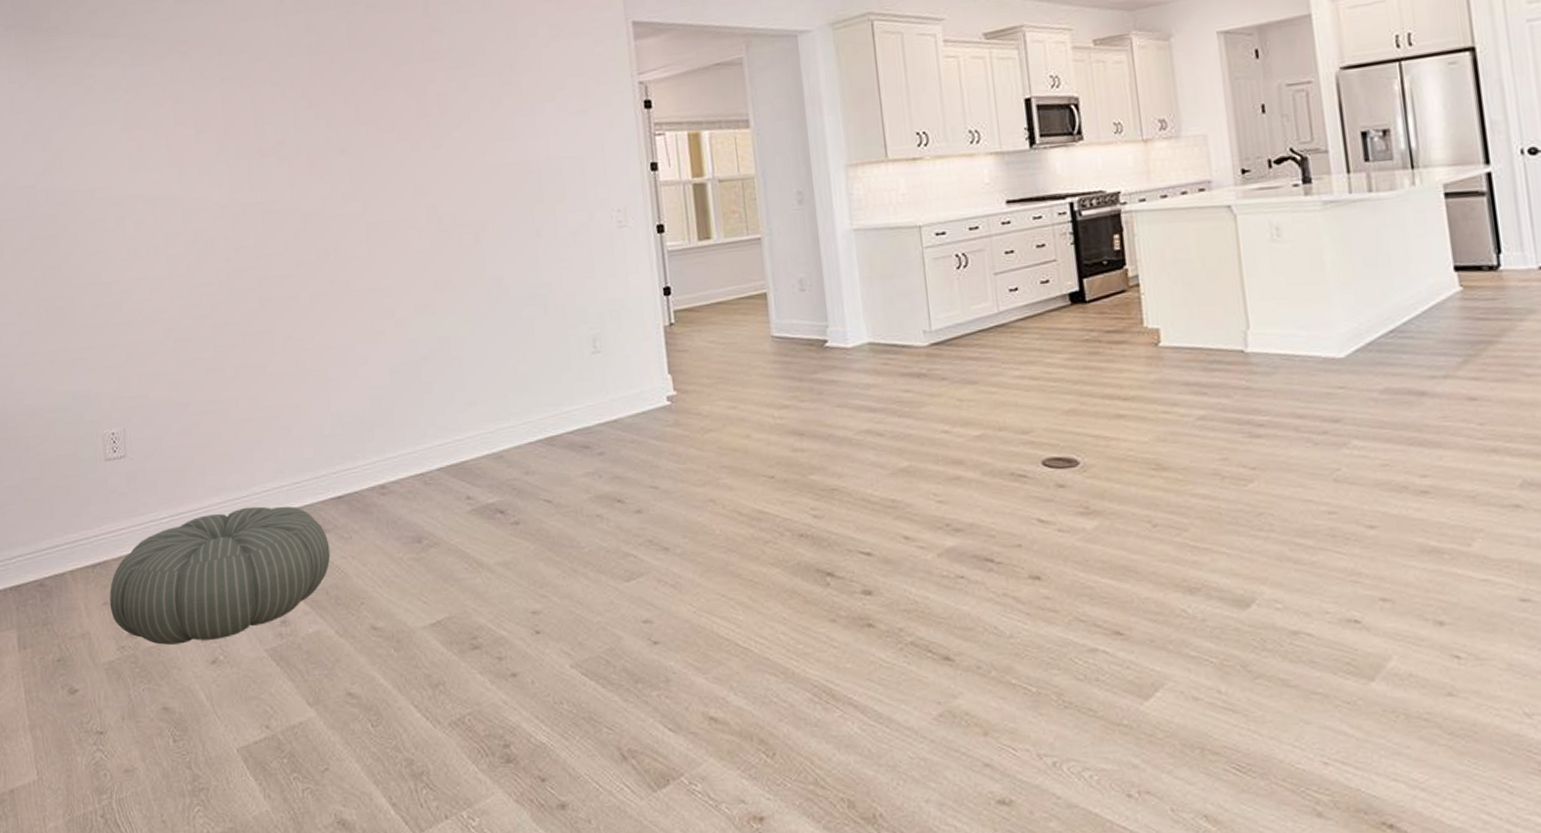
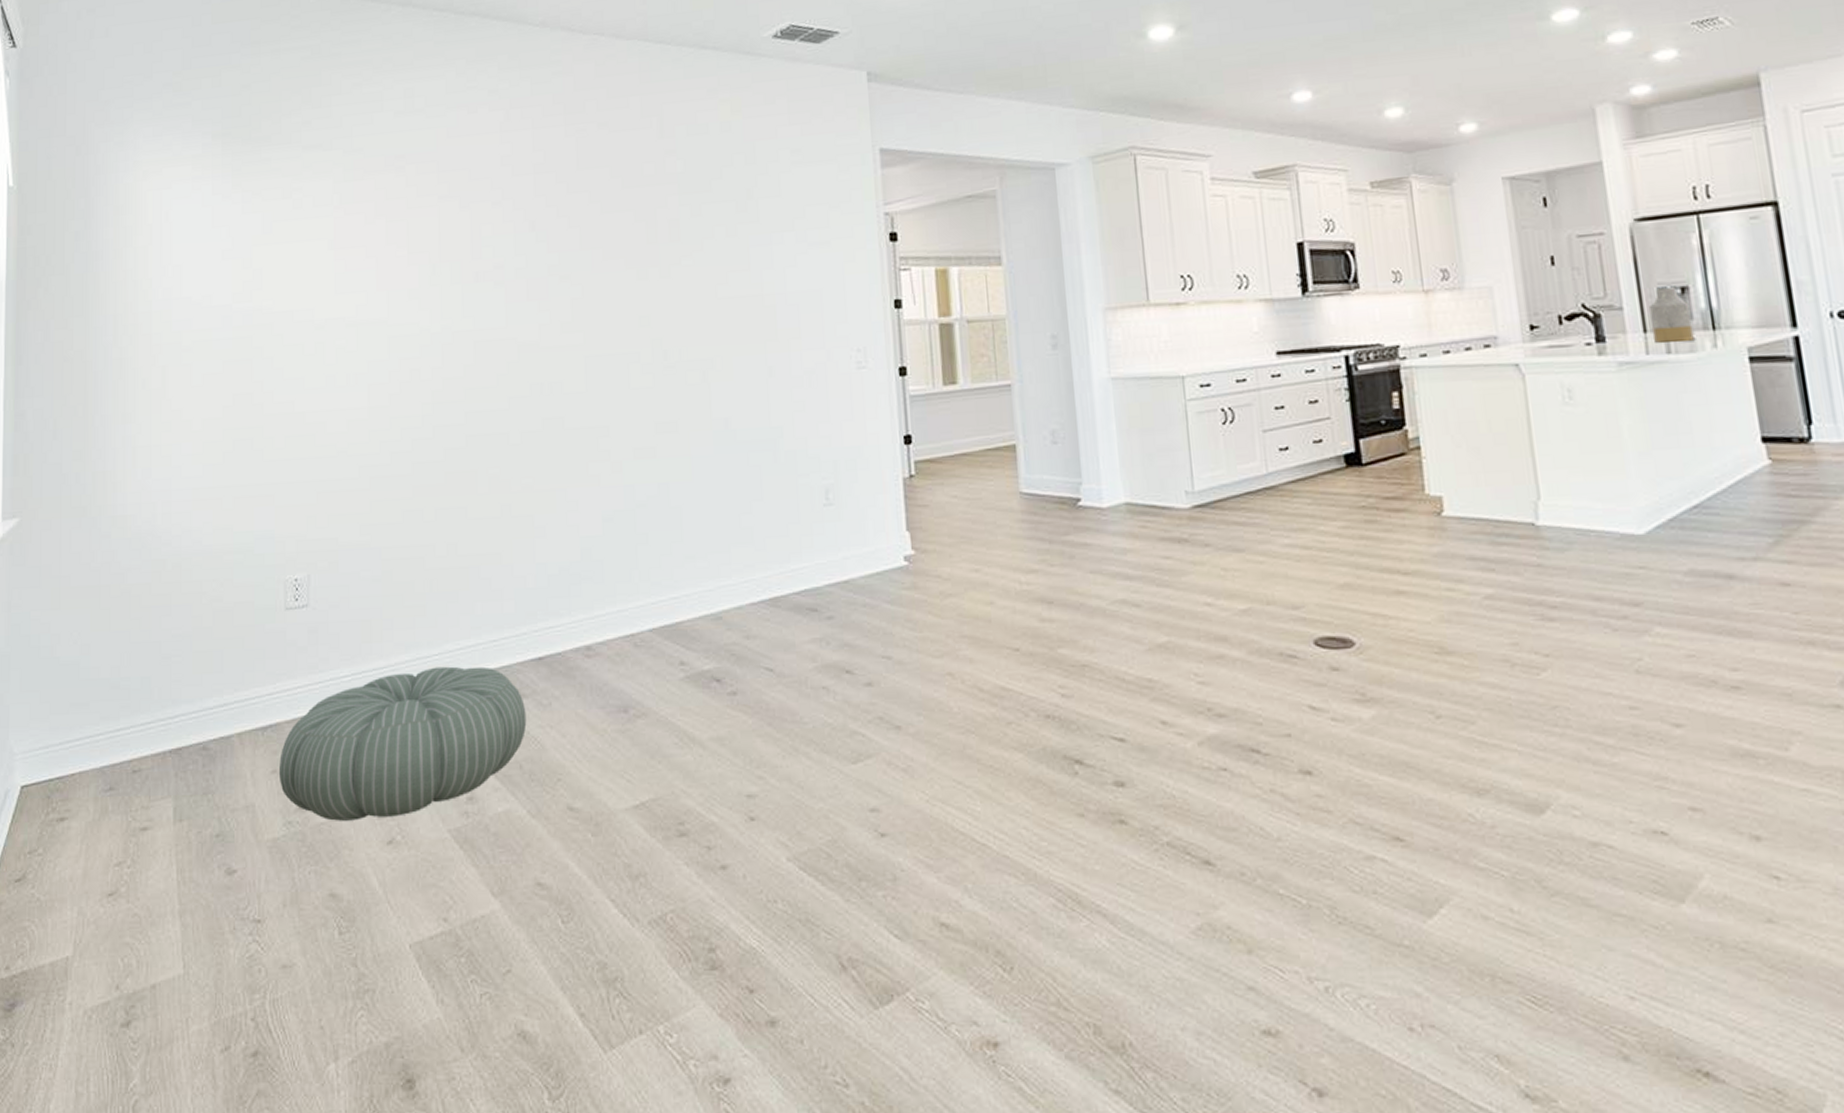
vase: none [1351,130,1394,183] -> present [1648,287,1694,343]

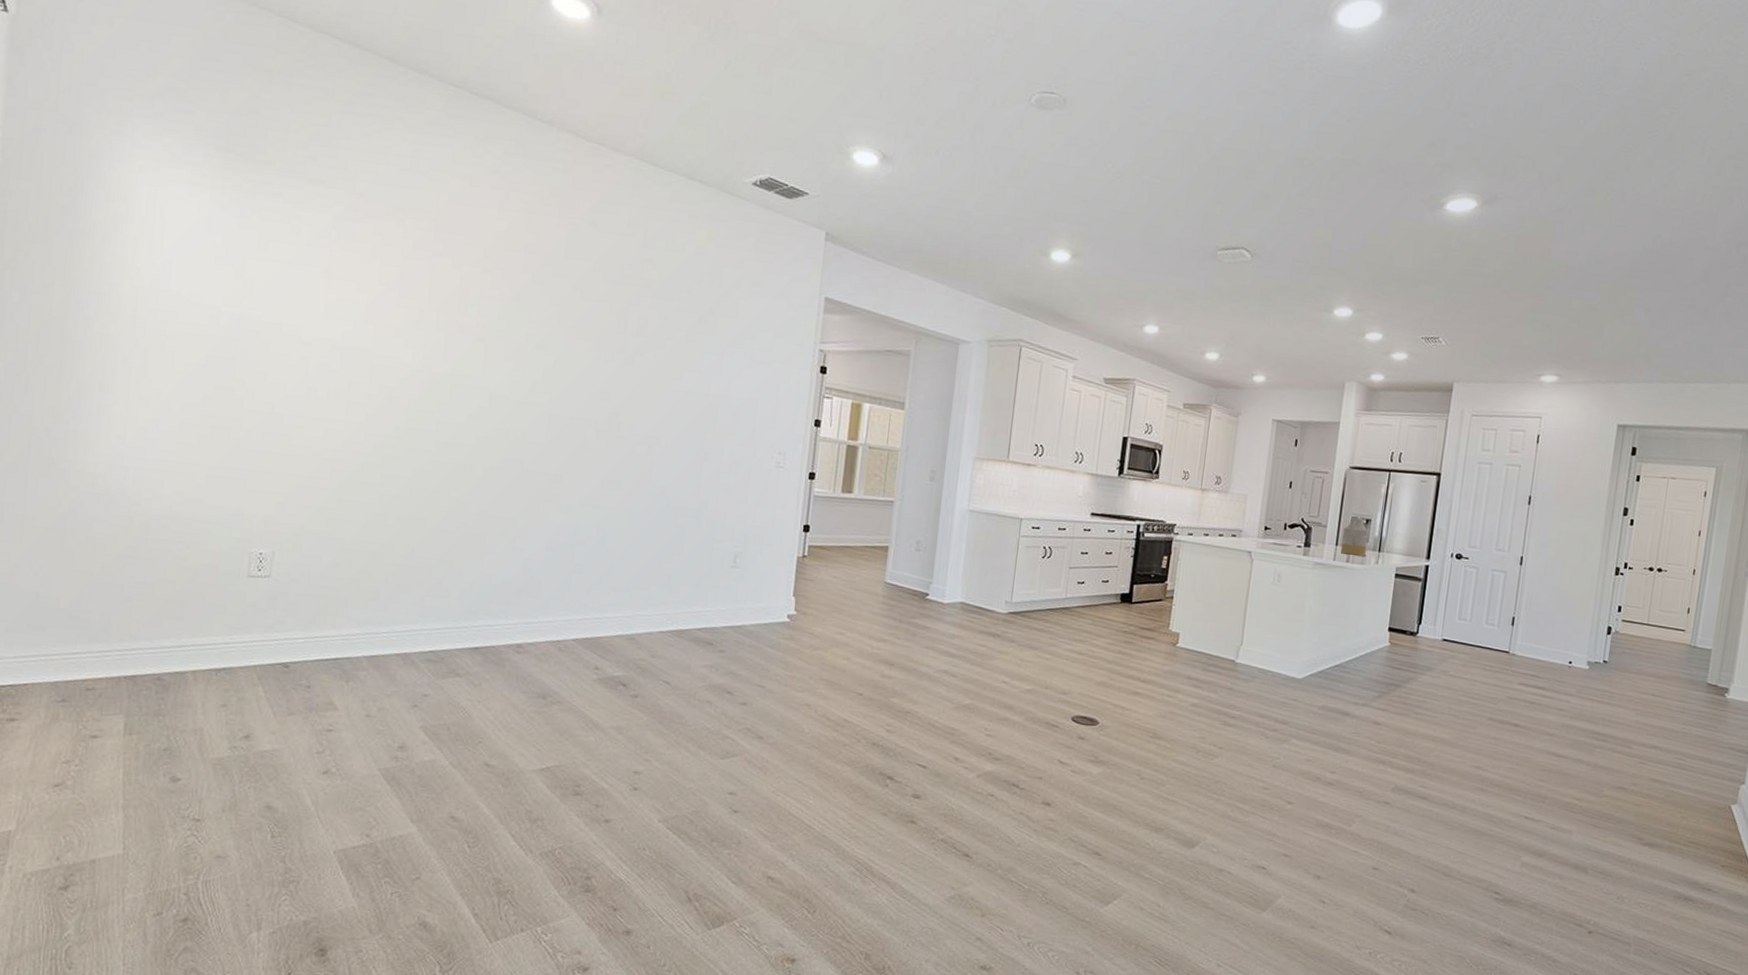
pouf: present [278,666,527,821] -> none [228,642,459,754]

